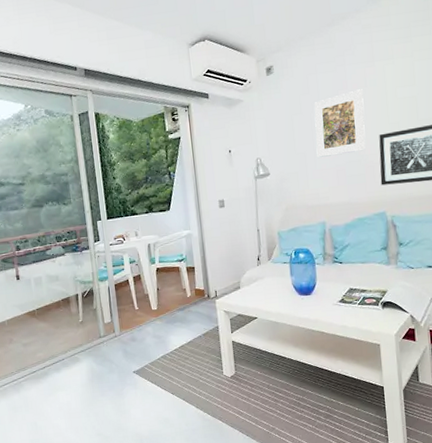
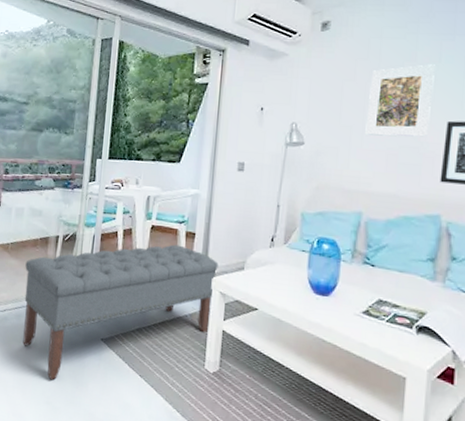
bench: none [53,279,221,416] -> present [22,244,219,380]

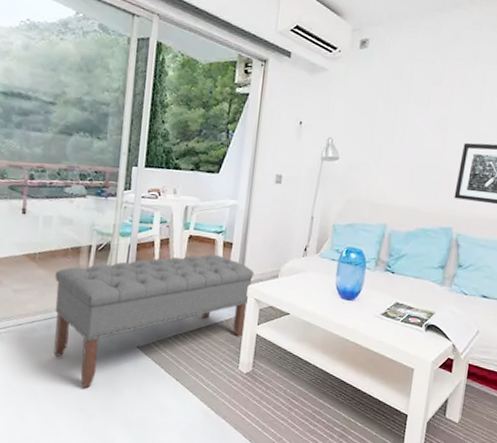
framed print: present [365,64,435,137] -> none [394,88,458,157]

